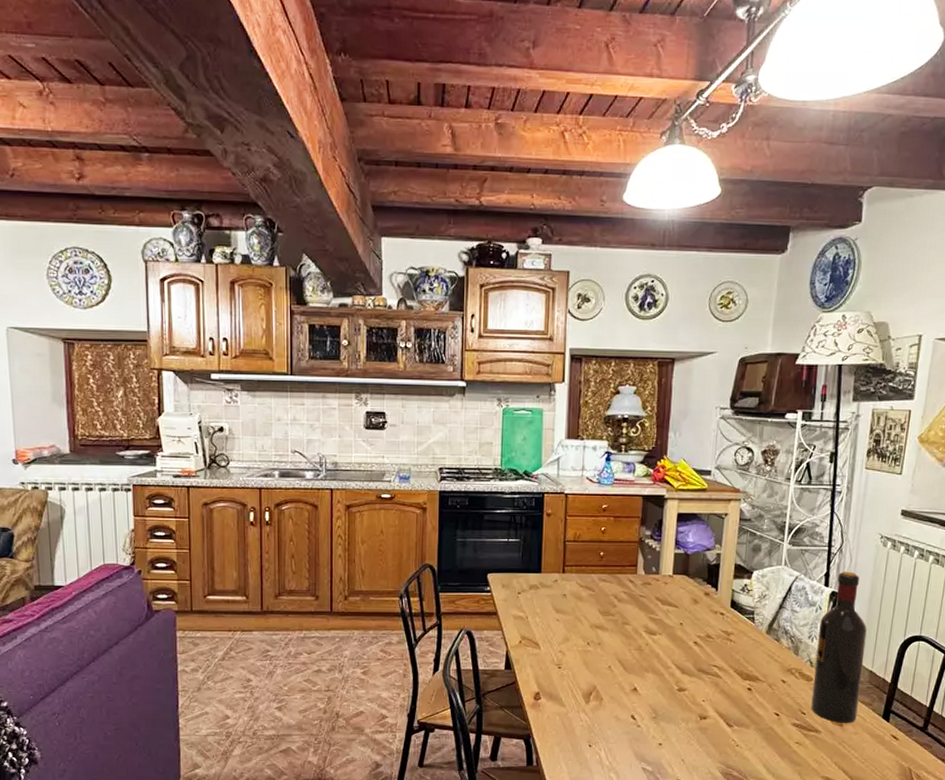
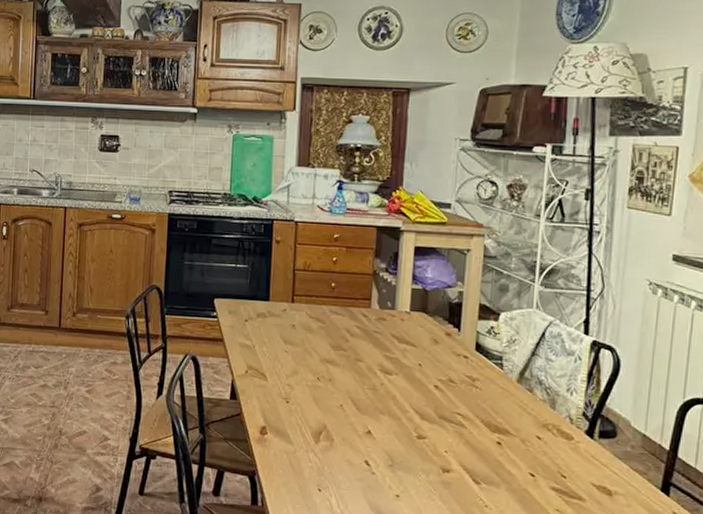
wine bottle: present [811,571,867,723] -> none [572,319,637,493]

